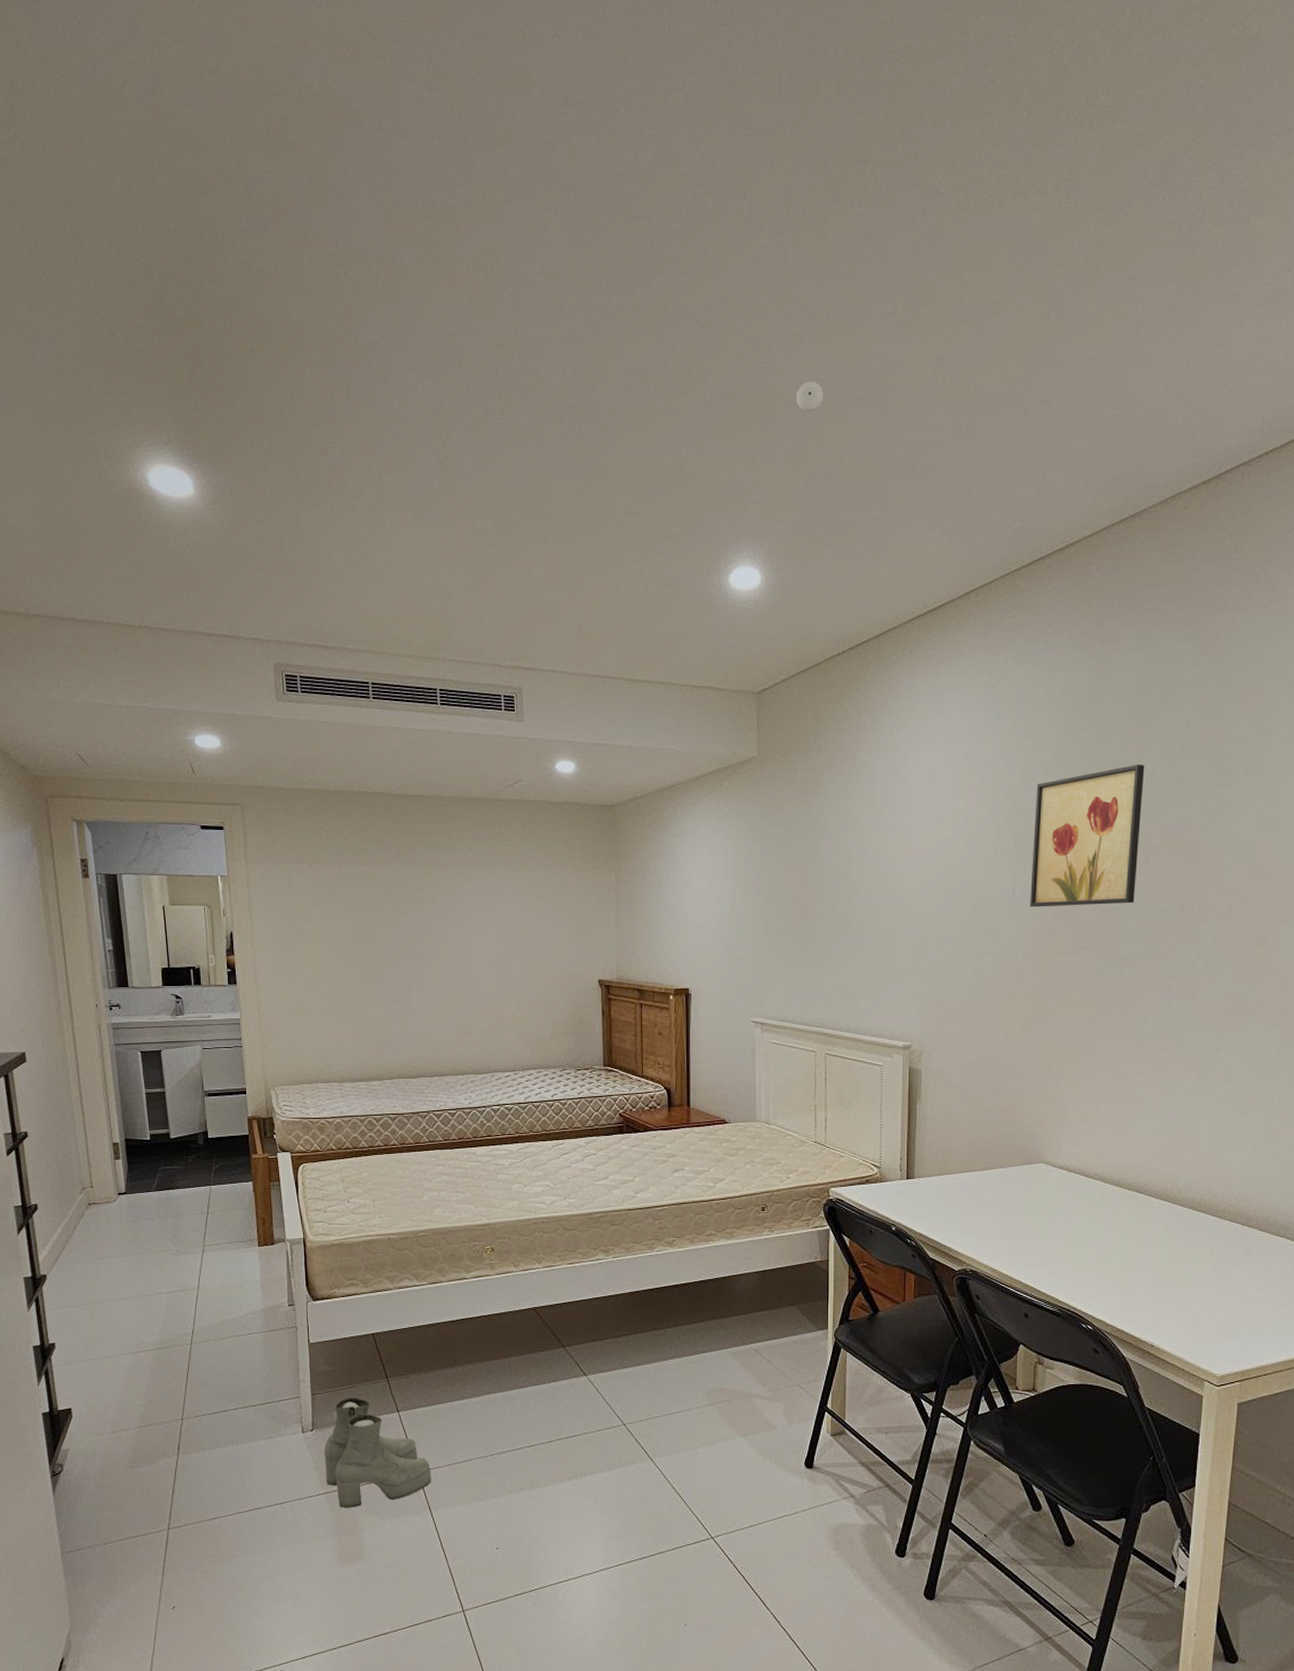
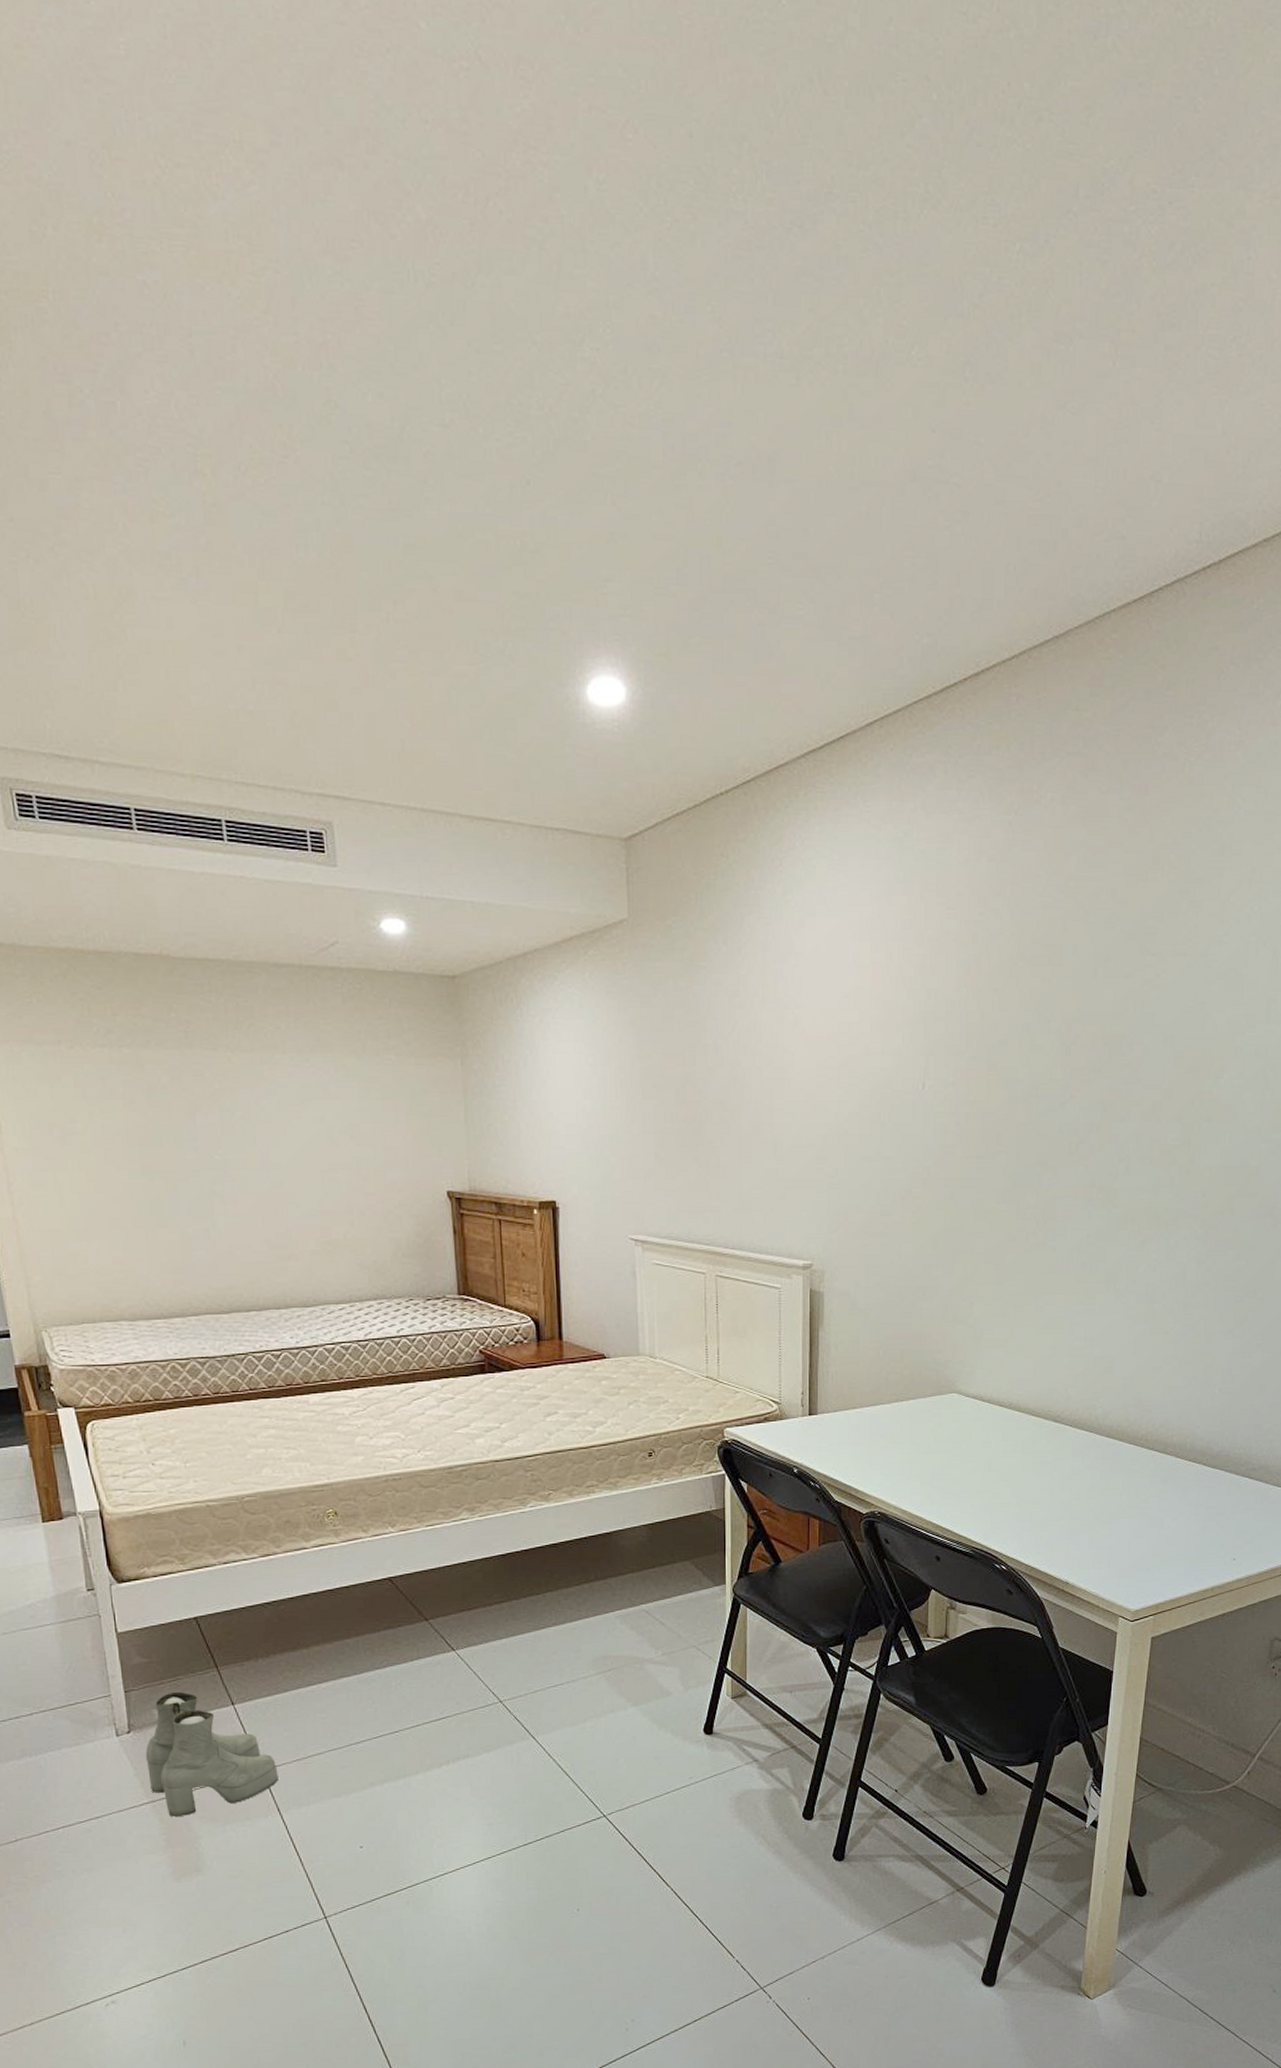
smoke detector: present [796,381,824,412] -> none [662,435,696,477]
wall art: present [1030,764,1145,907] -> none [942,938,1067,1105]

